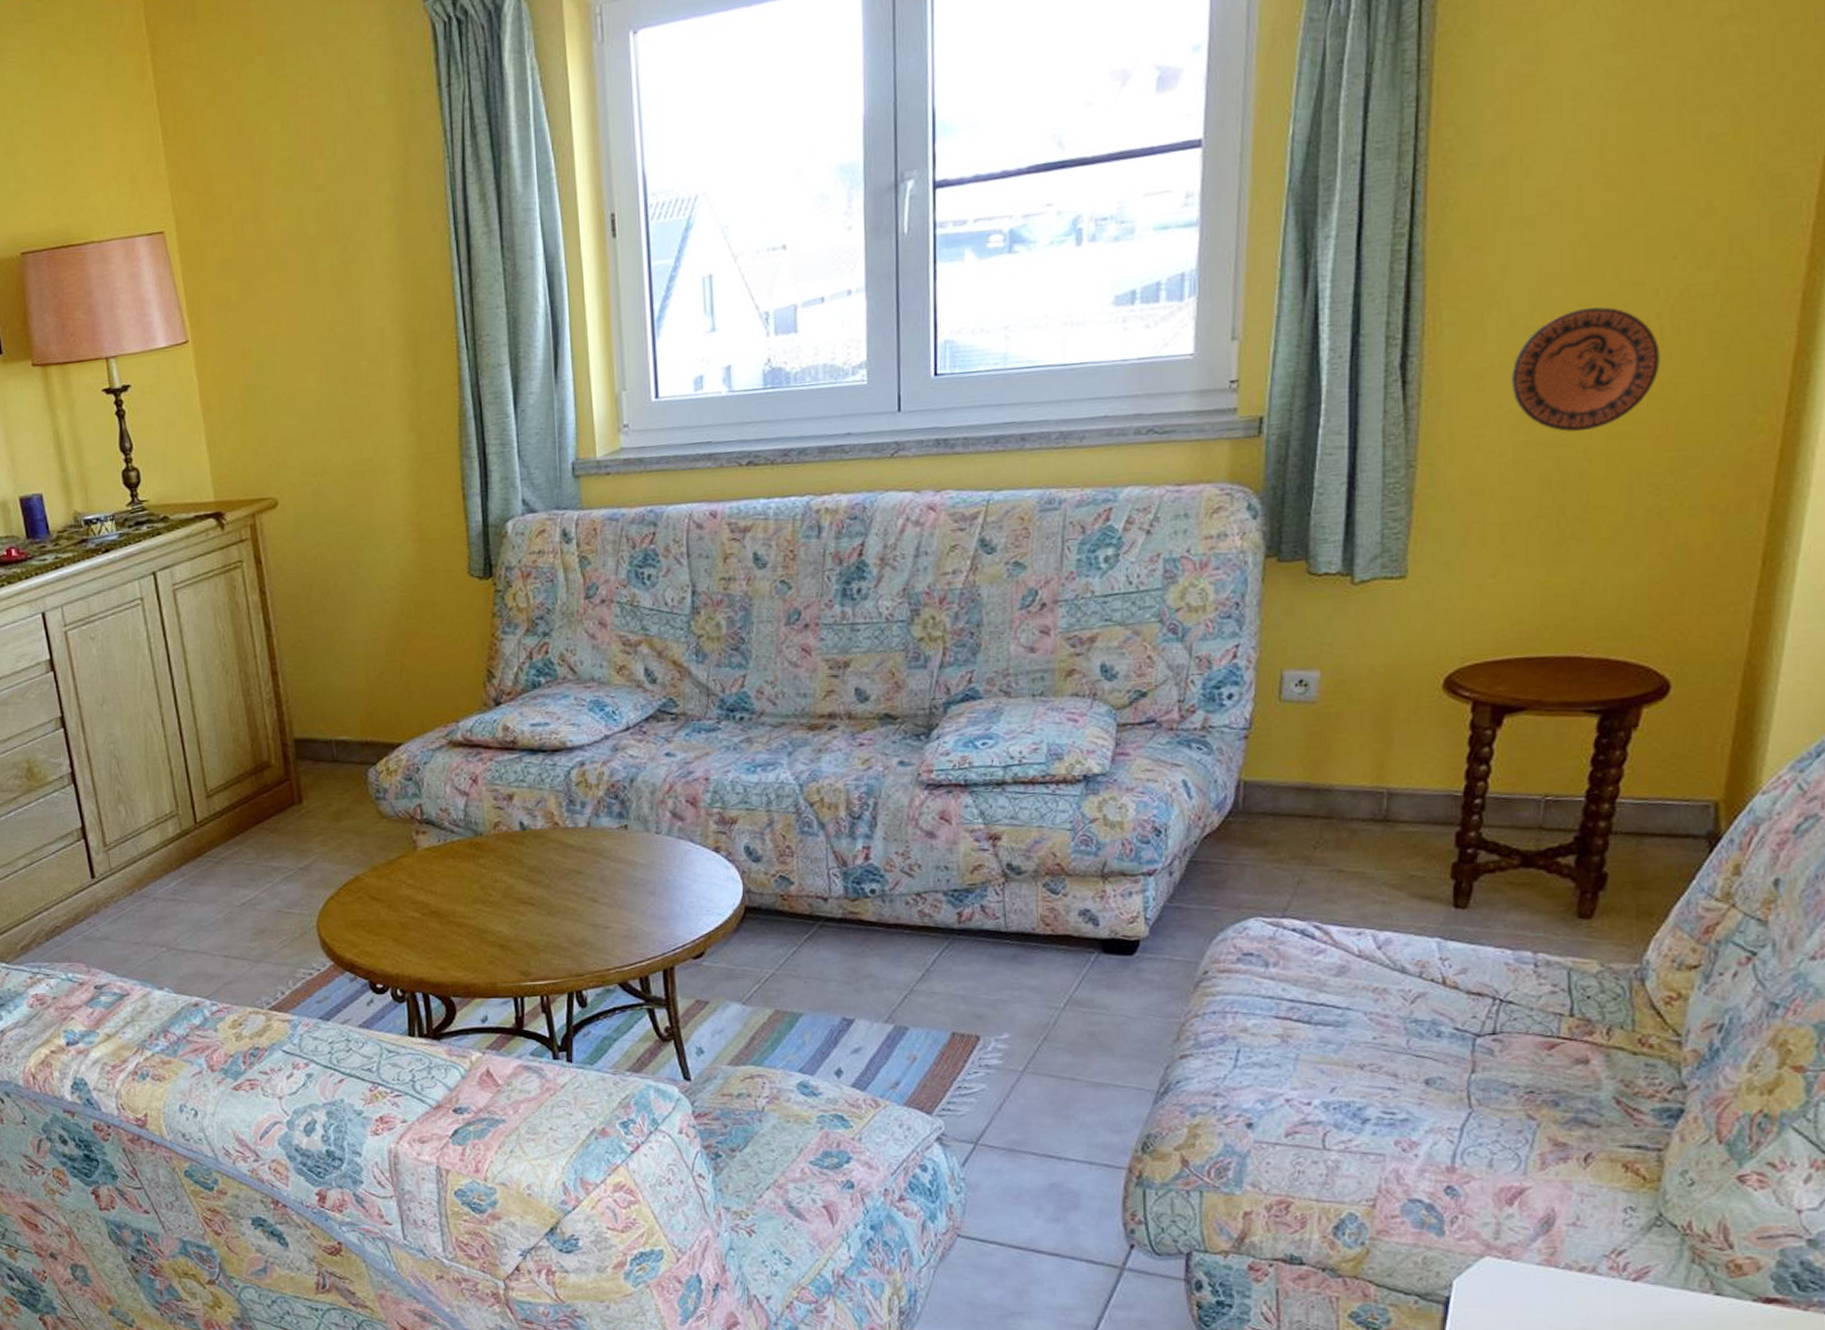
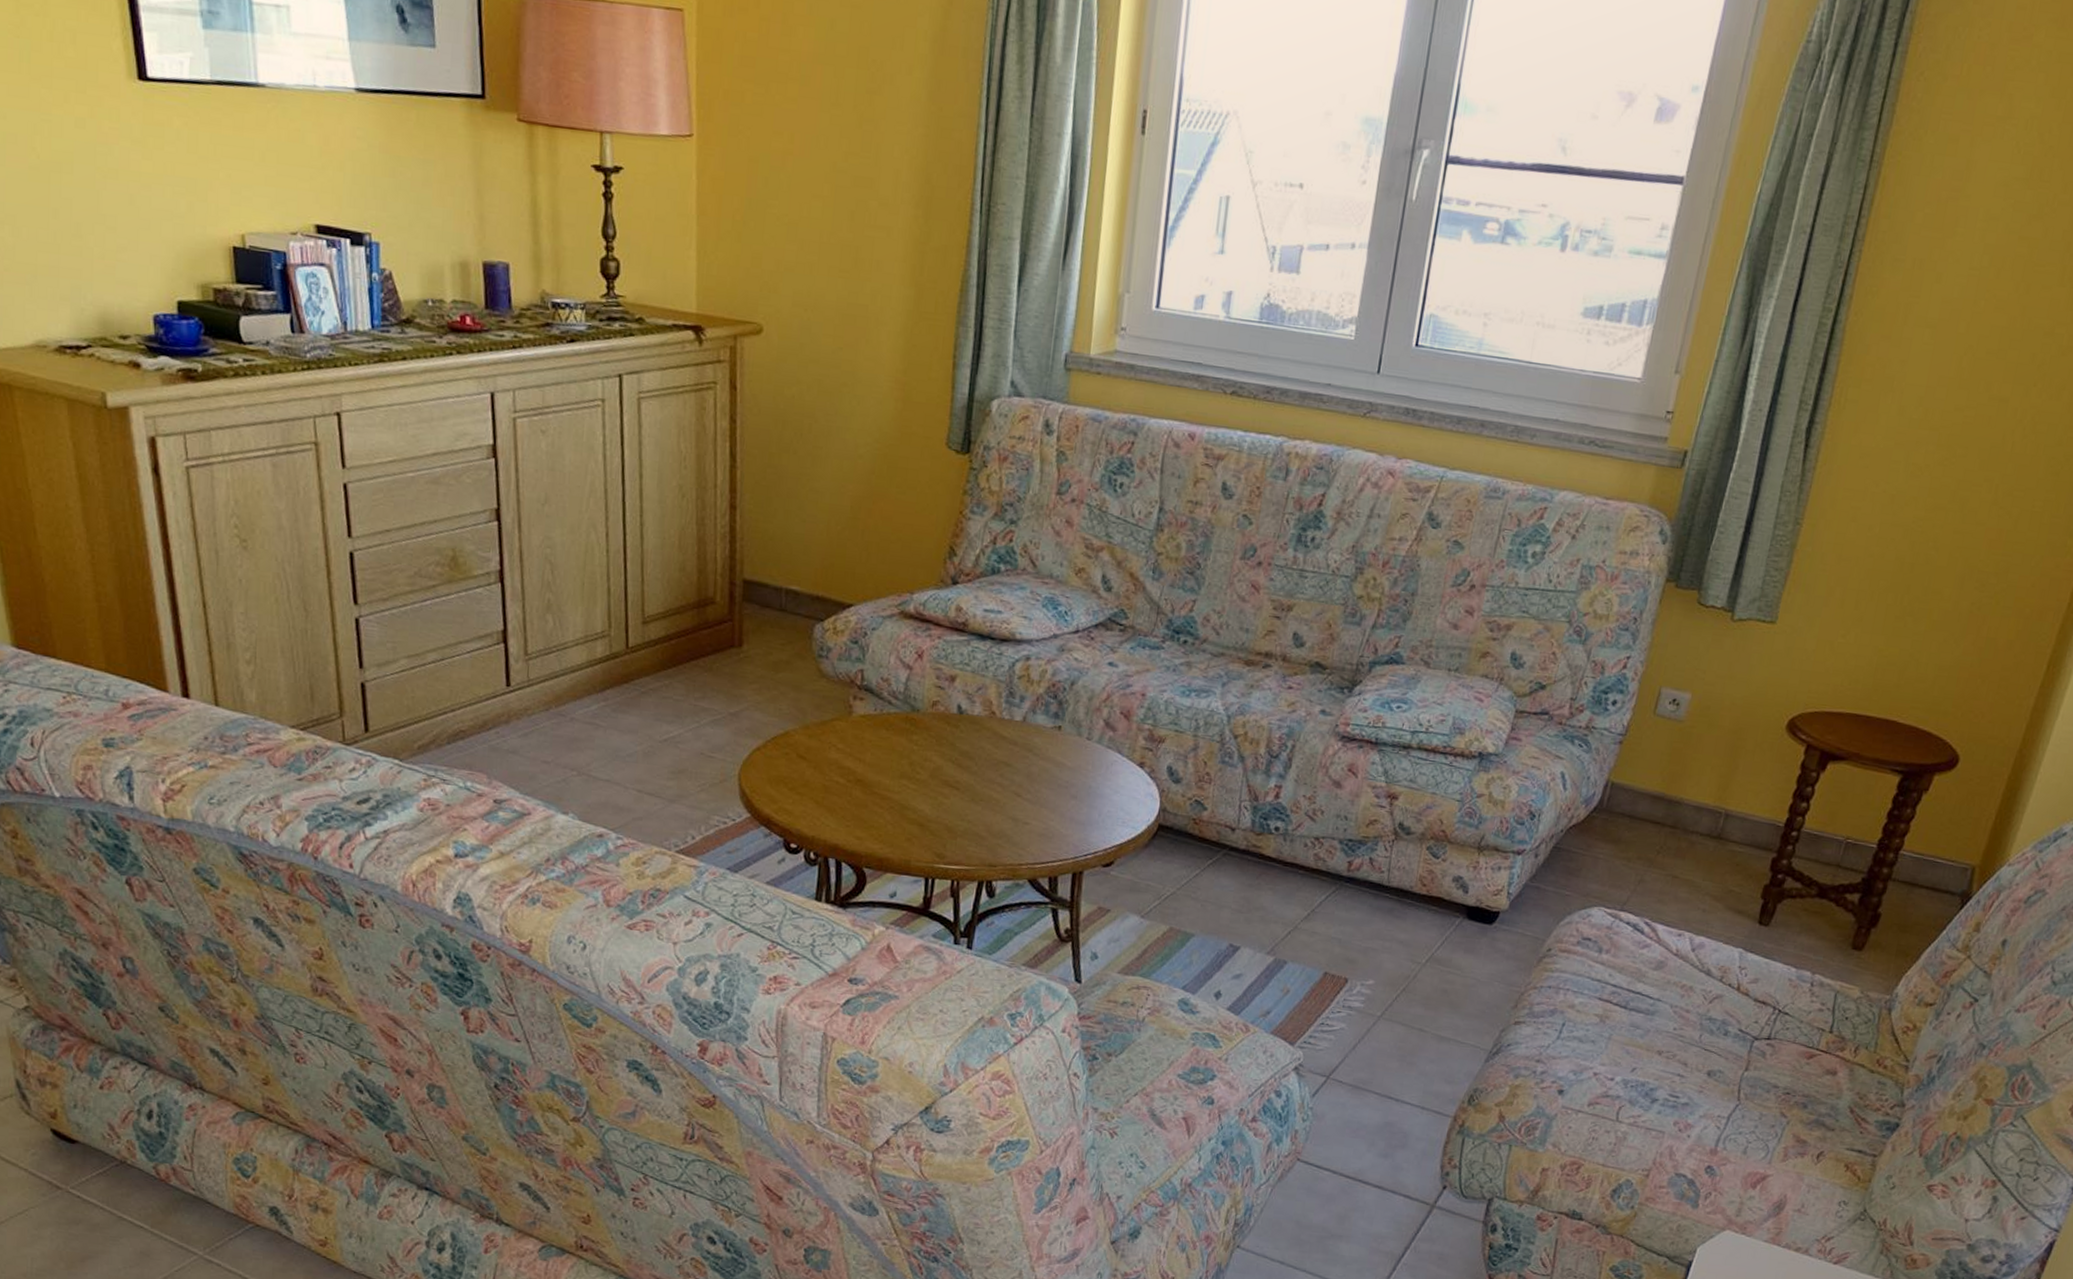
decorative plate: present [1511,307,1660,432] -> none [1889,412,2008,523]

